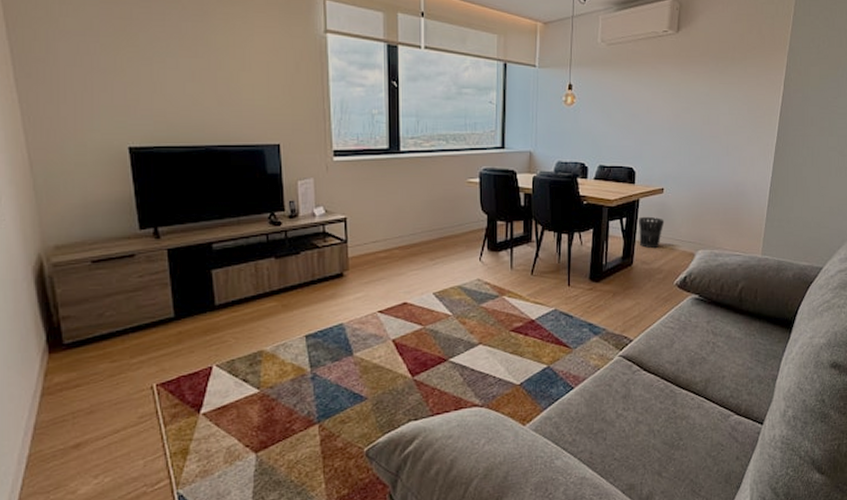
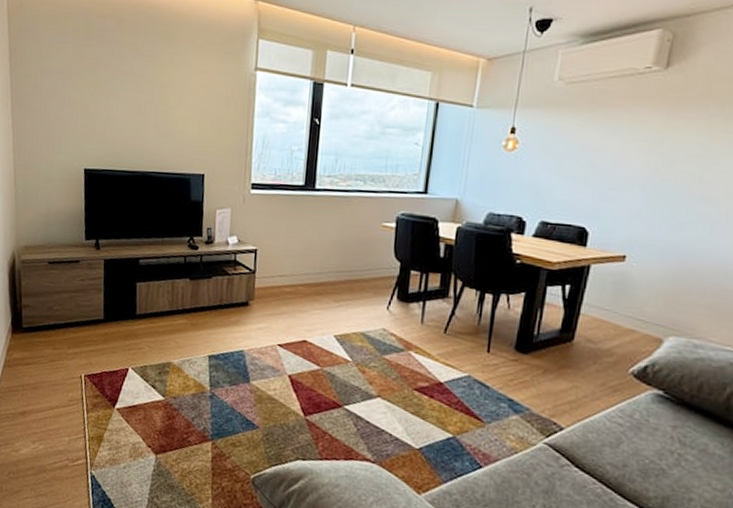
wastebasket: present [639,216,665,249] -> none [584,286,623,327]

